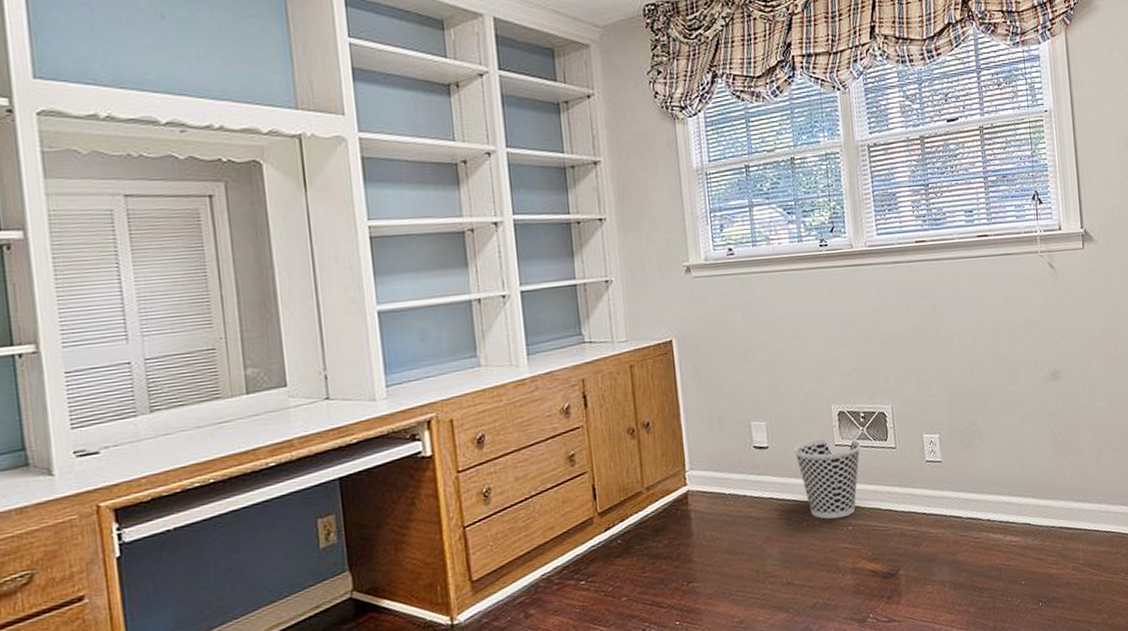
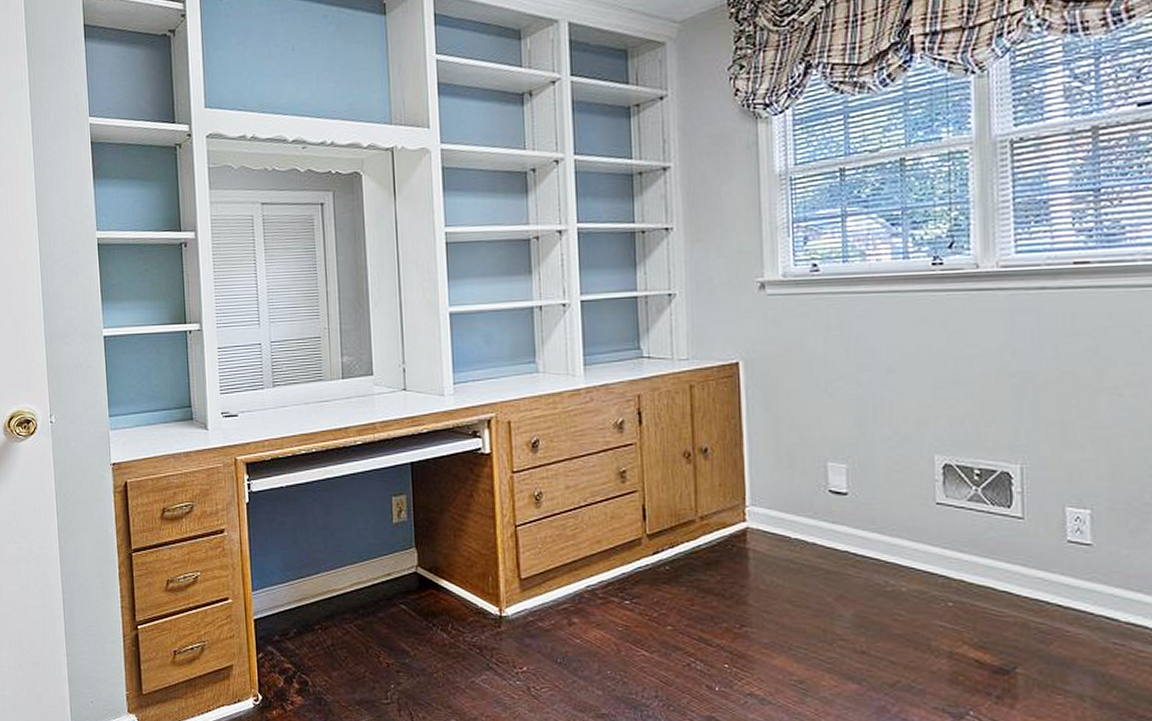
wastebasket: present [793,437,862,520] -> none [879,492,973,591]

